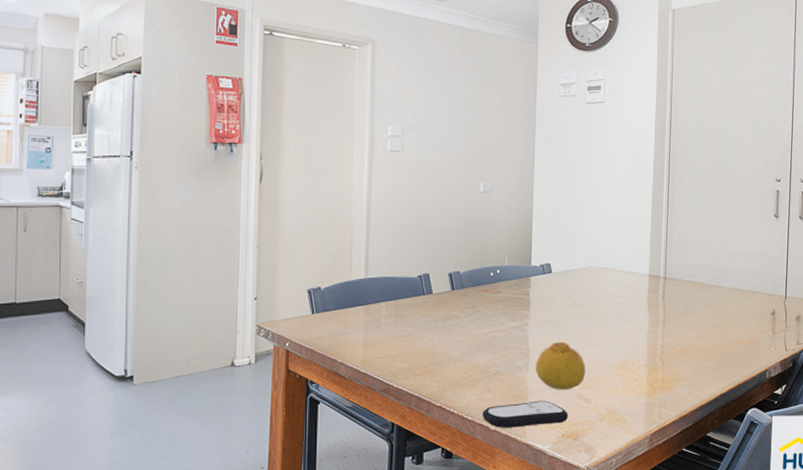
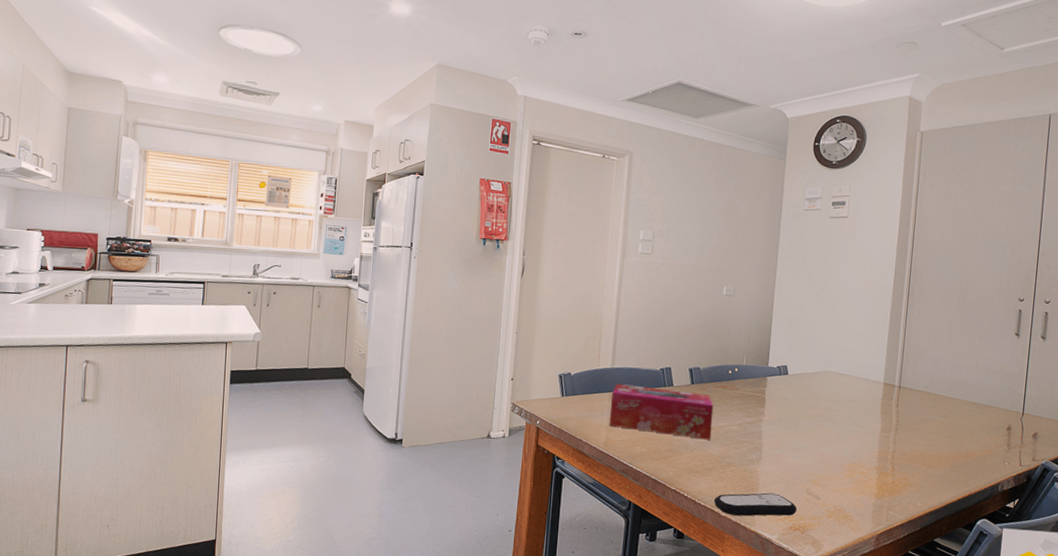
tissue box: none [365,295,477,349] -> present [609,384,714,440]
fruit: present [536,341,586,390] -> none [767,439,817,486]

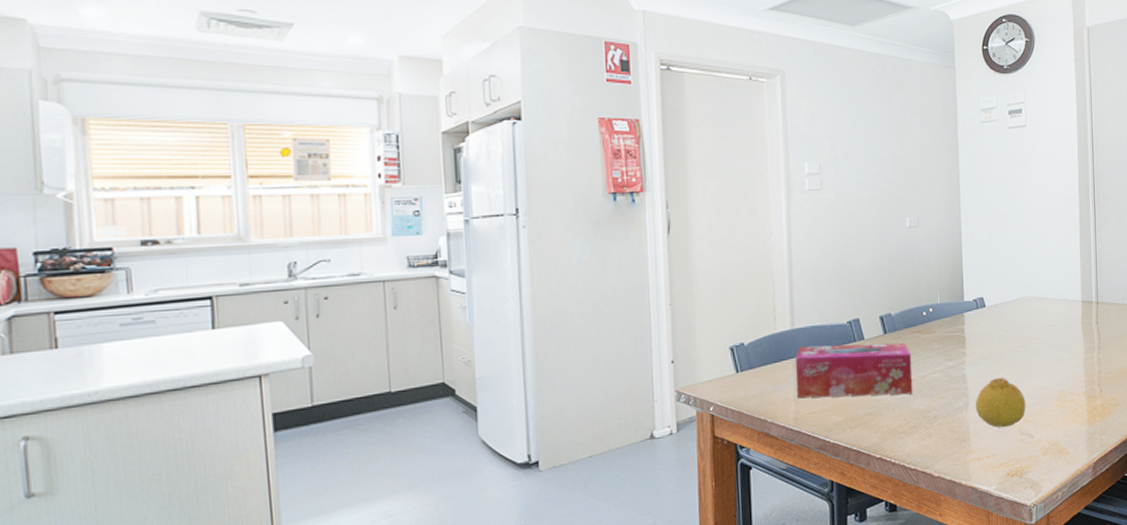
remote control: present [713,492,797,516] -> none [924,440,1012,474]
fruit: none [767,439,817,486] -> present [976,377,1026,428]

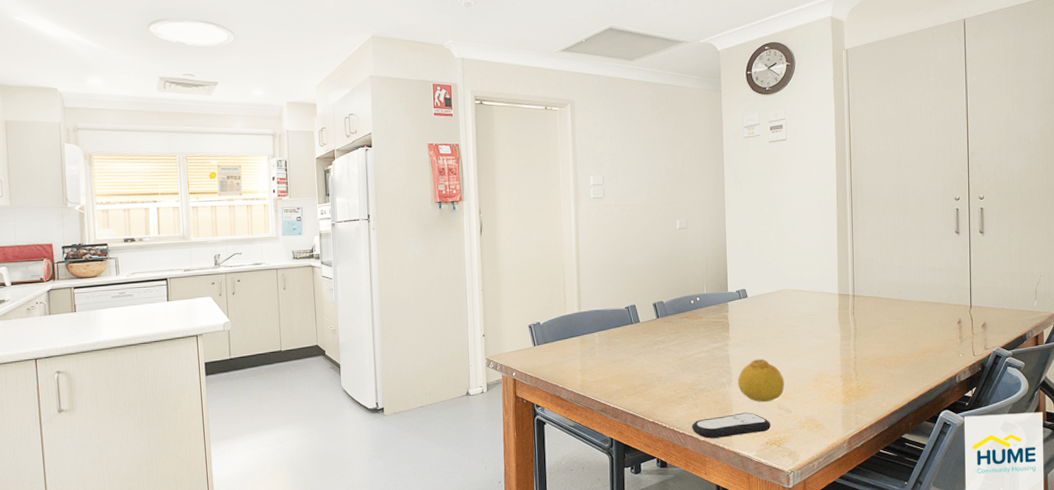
tissue box: present [795,342,913,399] -> none [581,326,682,370]
remote control: none [924,440,1012,474] -> present [691,412,771,439]

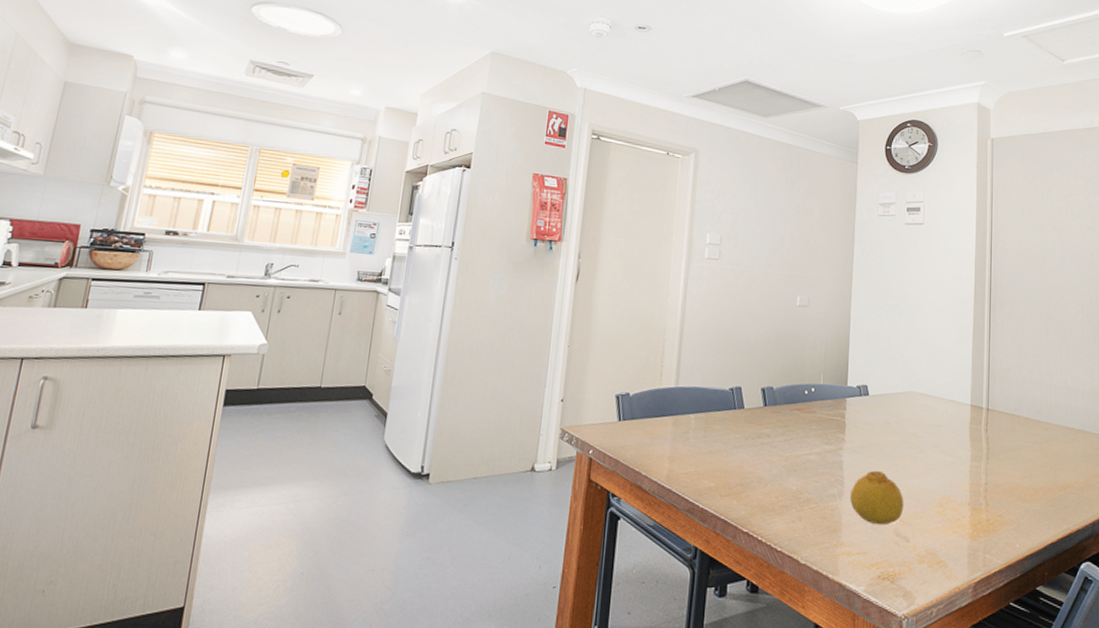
remote control: present [691,412,771,439] -> none [791,534,885,564]

